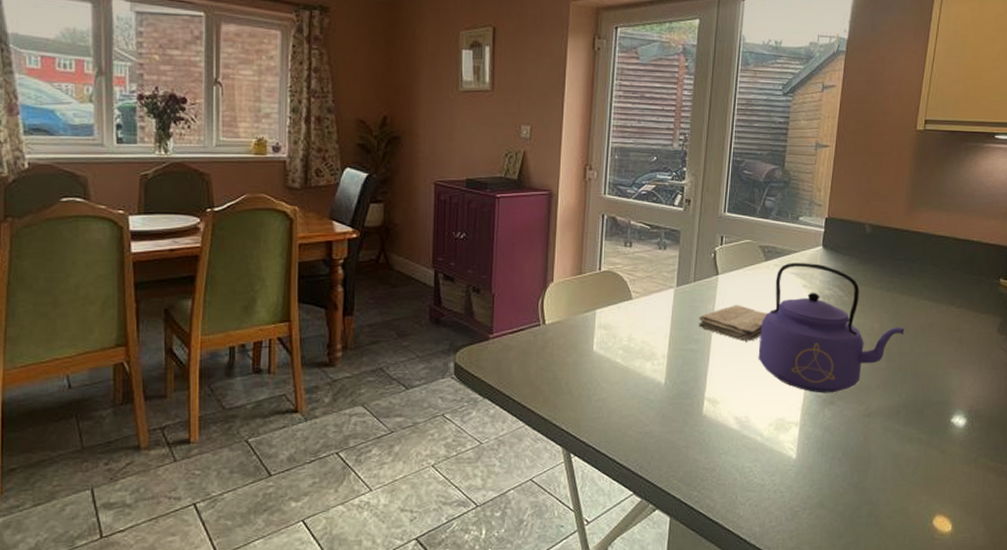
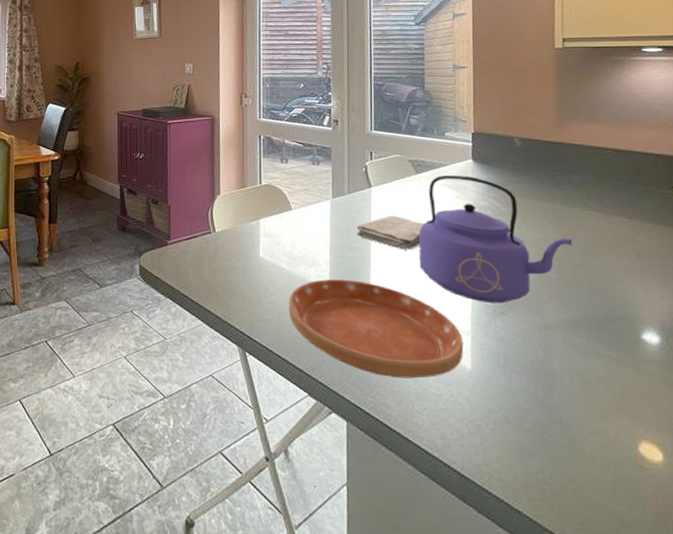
saucer: none [620,373,792,472] -> present [288,279,464,379]

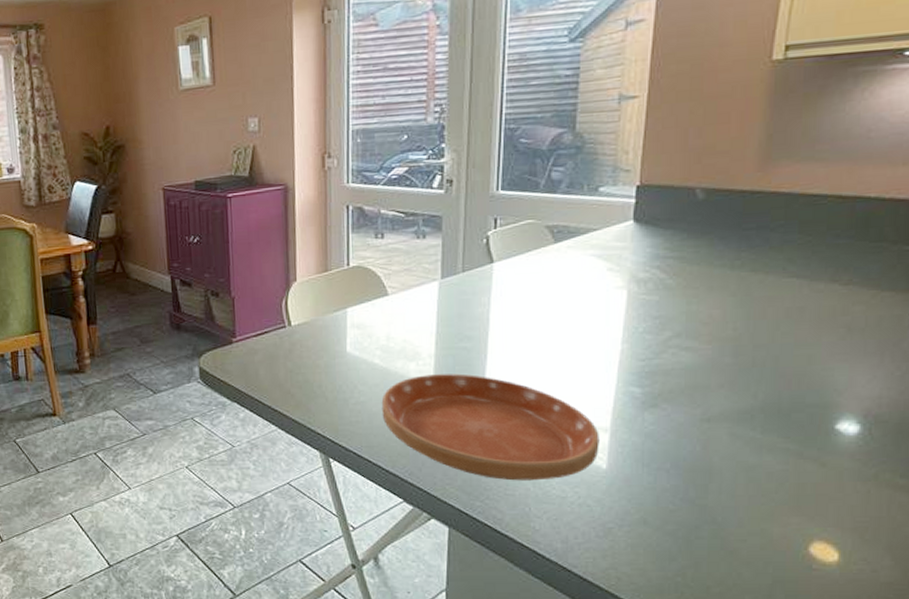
washcloth: present [356,215,424,250] -> none [471,295,561,337]
kettle: present [419,174,573,303] -> none [550,241,760,395]

